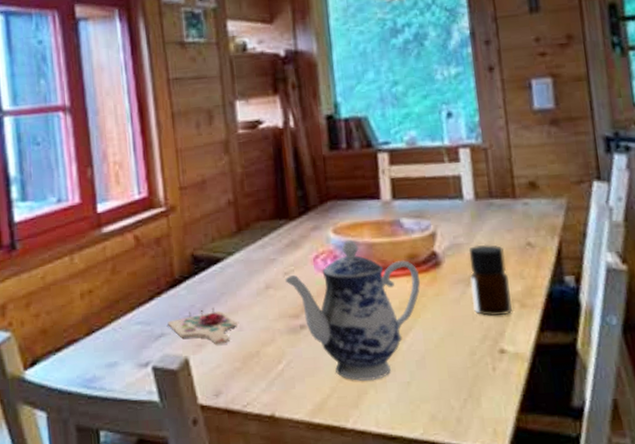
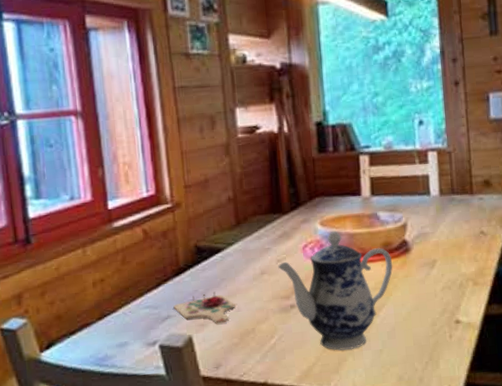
bottle: present [468,244,512,316] -> none [433,233,467,293]

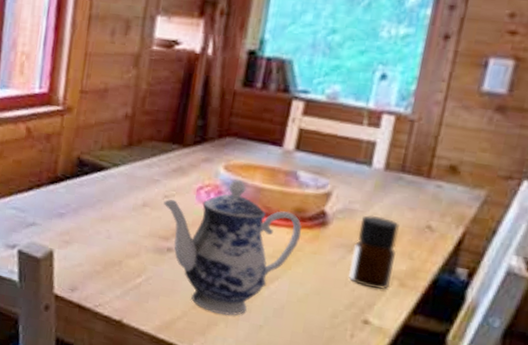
cutting board: present [173,291,235,324] -> none [41,209,107,247]
bottle: none [433,233,467,293] -> present [349,215,399,289]

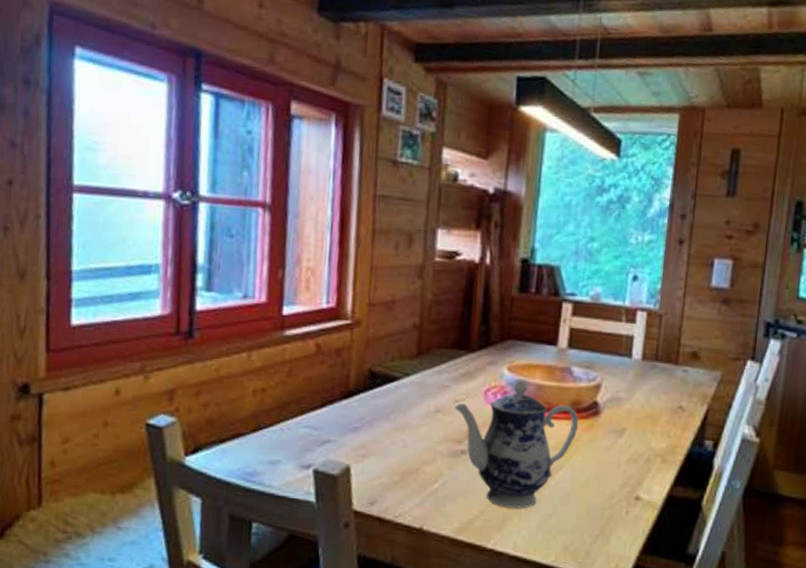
bottle: present [349,215,399,289] -> none [621,401,657,467]

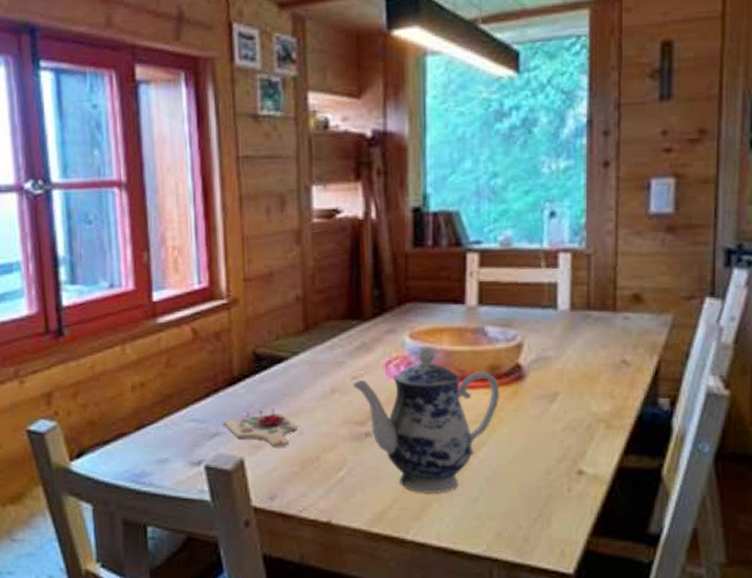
cutting board: none [335,422,402,458] -> present [223,408,298,447]

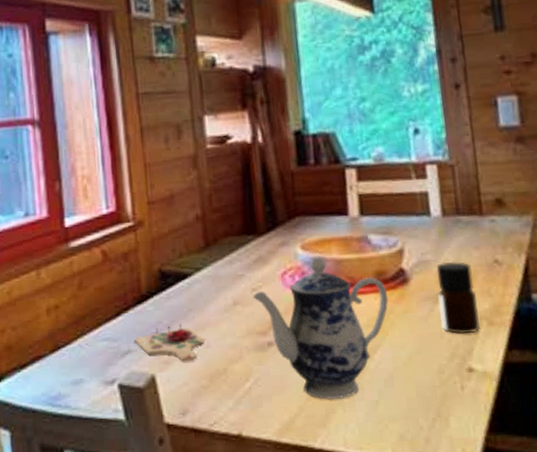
bottle: none [555,359,596,435] -> present [436,261,480,334]

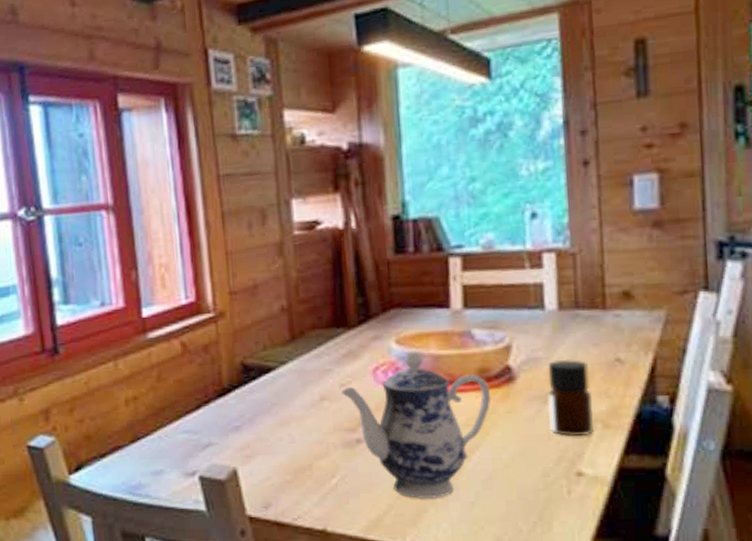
cutting board: present [134,323,204,362] -> none [215,418,289,456]

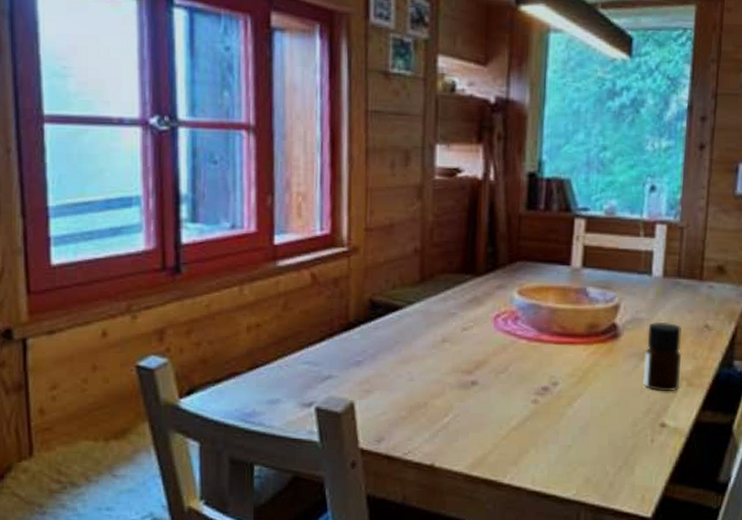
teapot: present [341,352,492,499] -> none [463,303,597,440]

